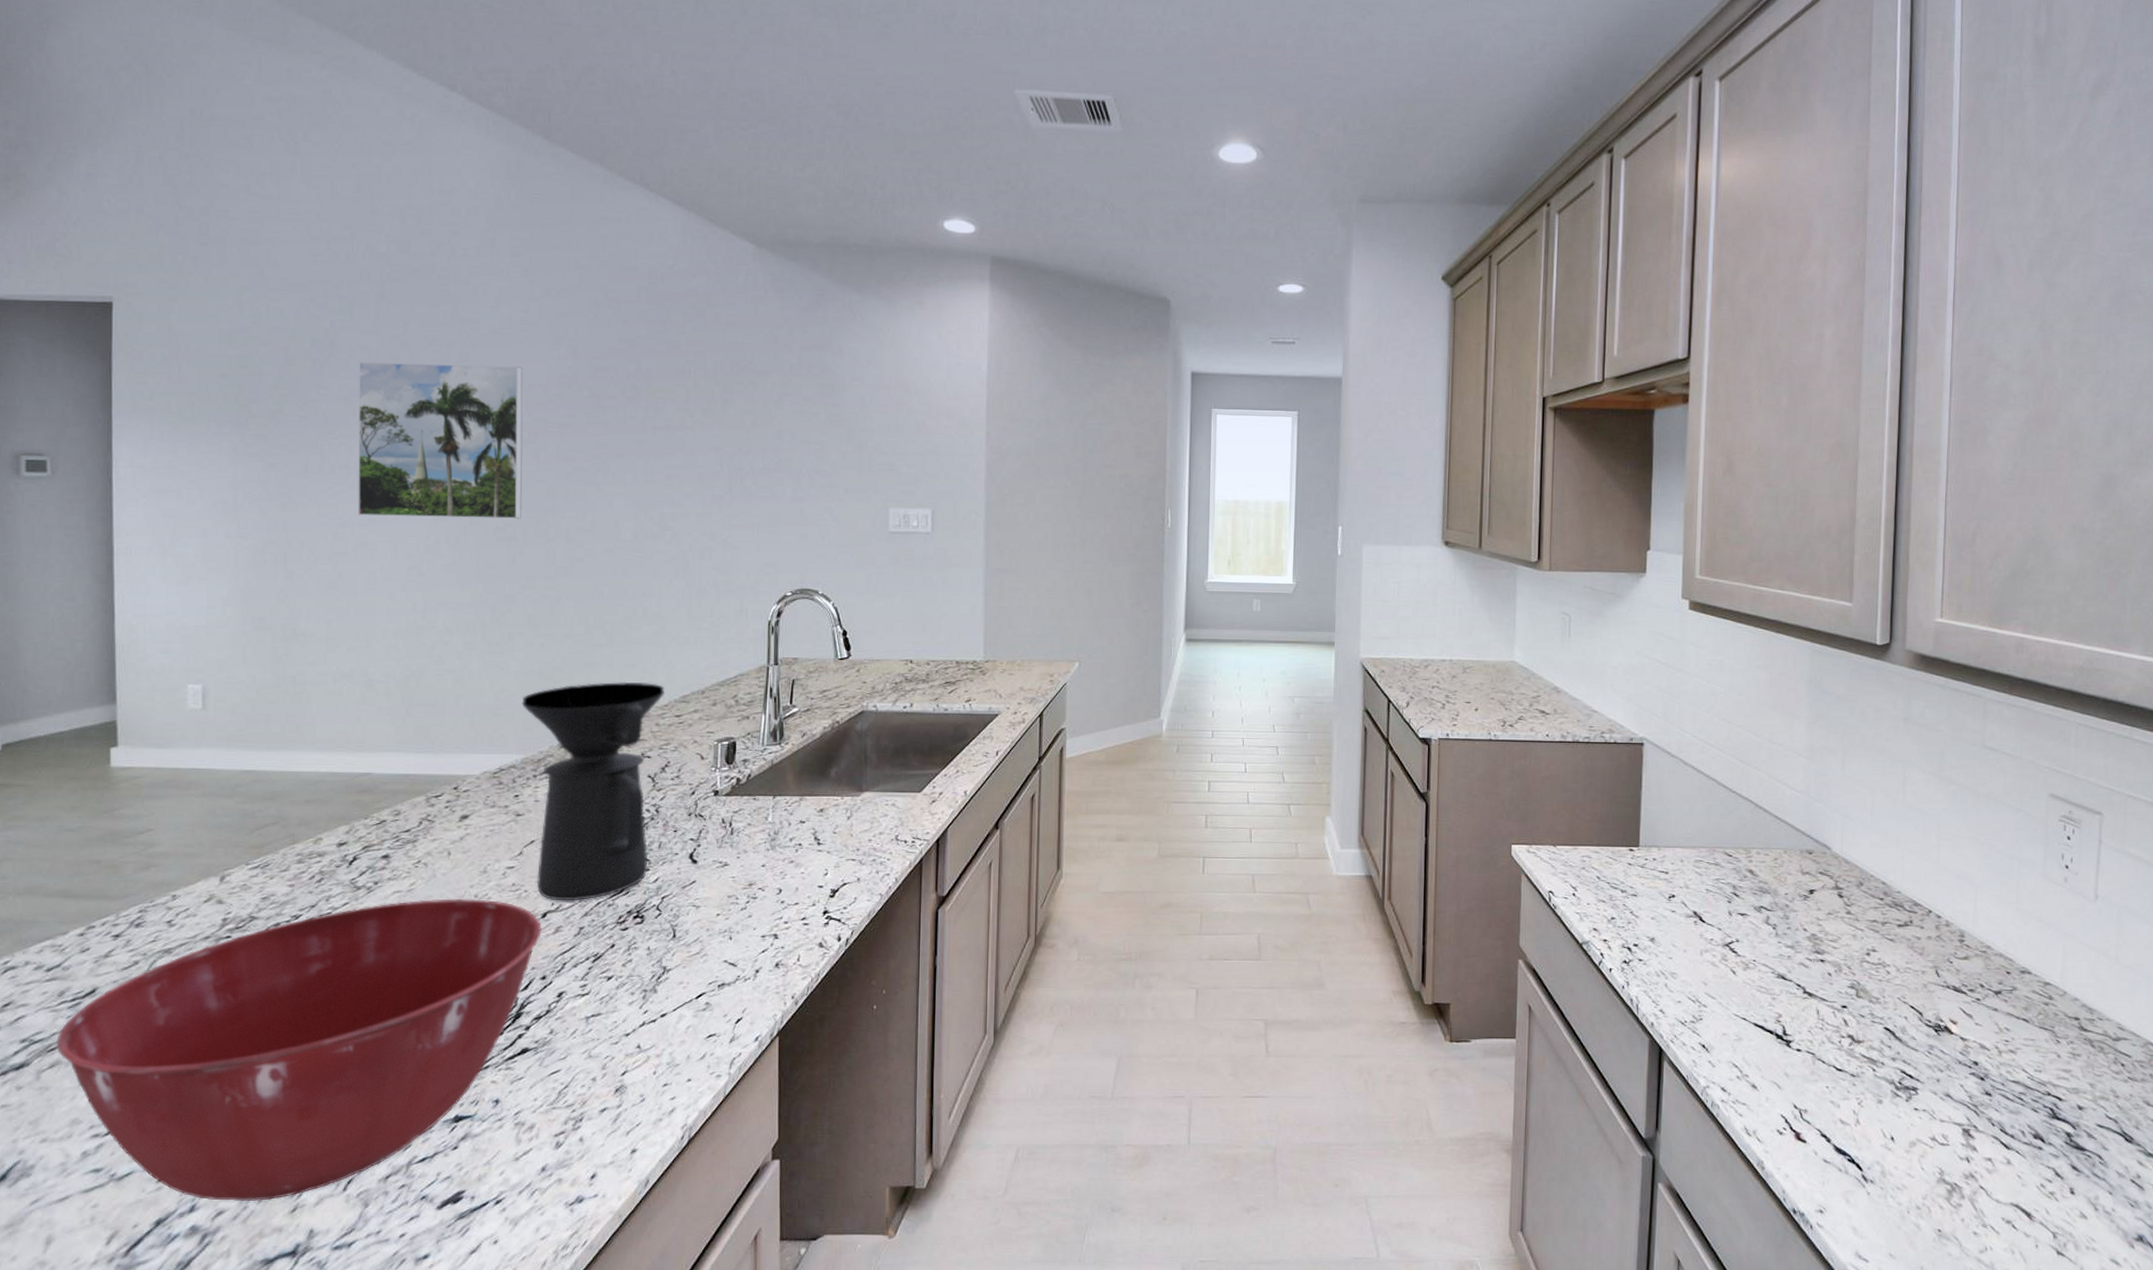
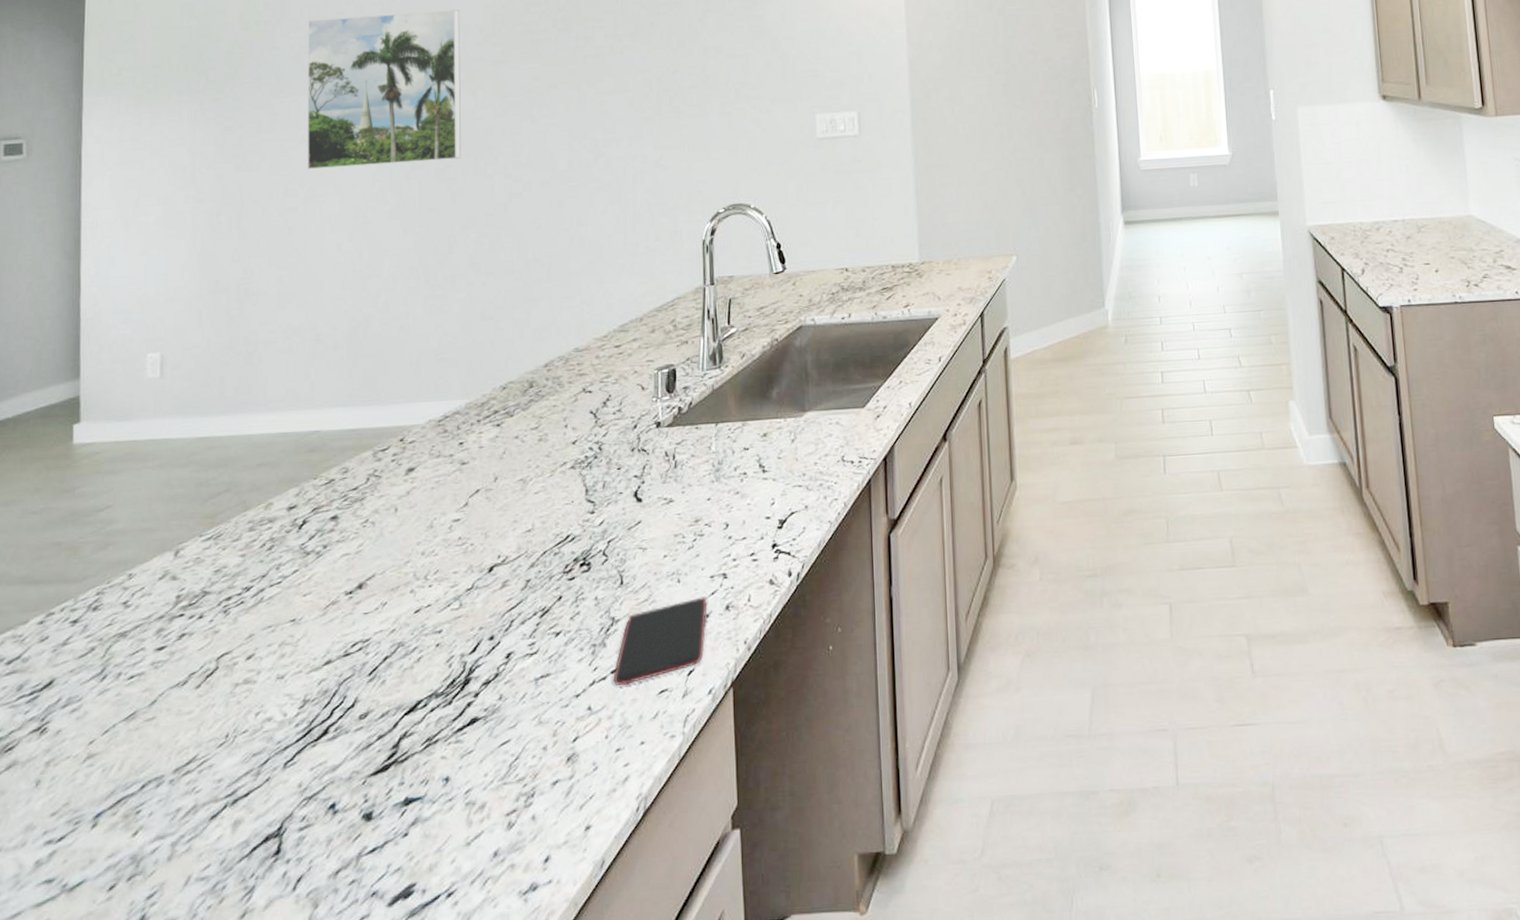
mixing bowl: present [56,898,542,1202] -> none [14,557,488,909]
coffee maker: present [521,681,664,901] -> none [464,313,603,553]
smartphone: none [663,954,758,1029] -> present [613,596,708,686]

